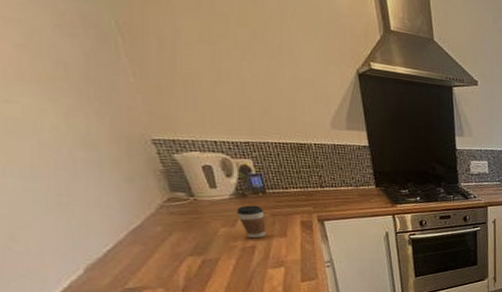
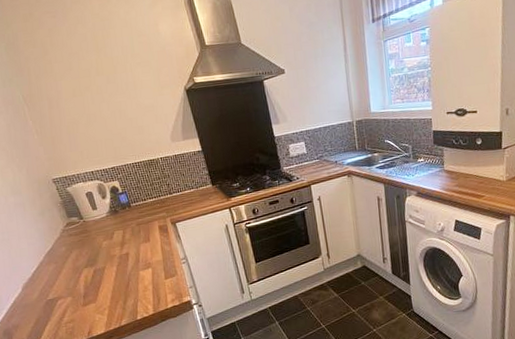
coffee cup: present [236,205,266,239] -> none [112,218,135,247]

